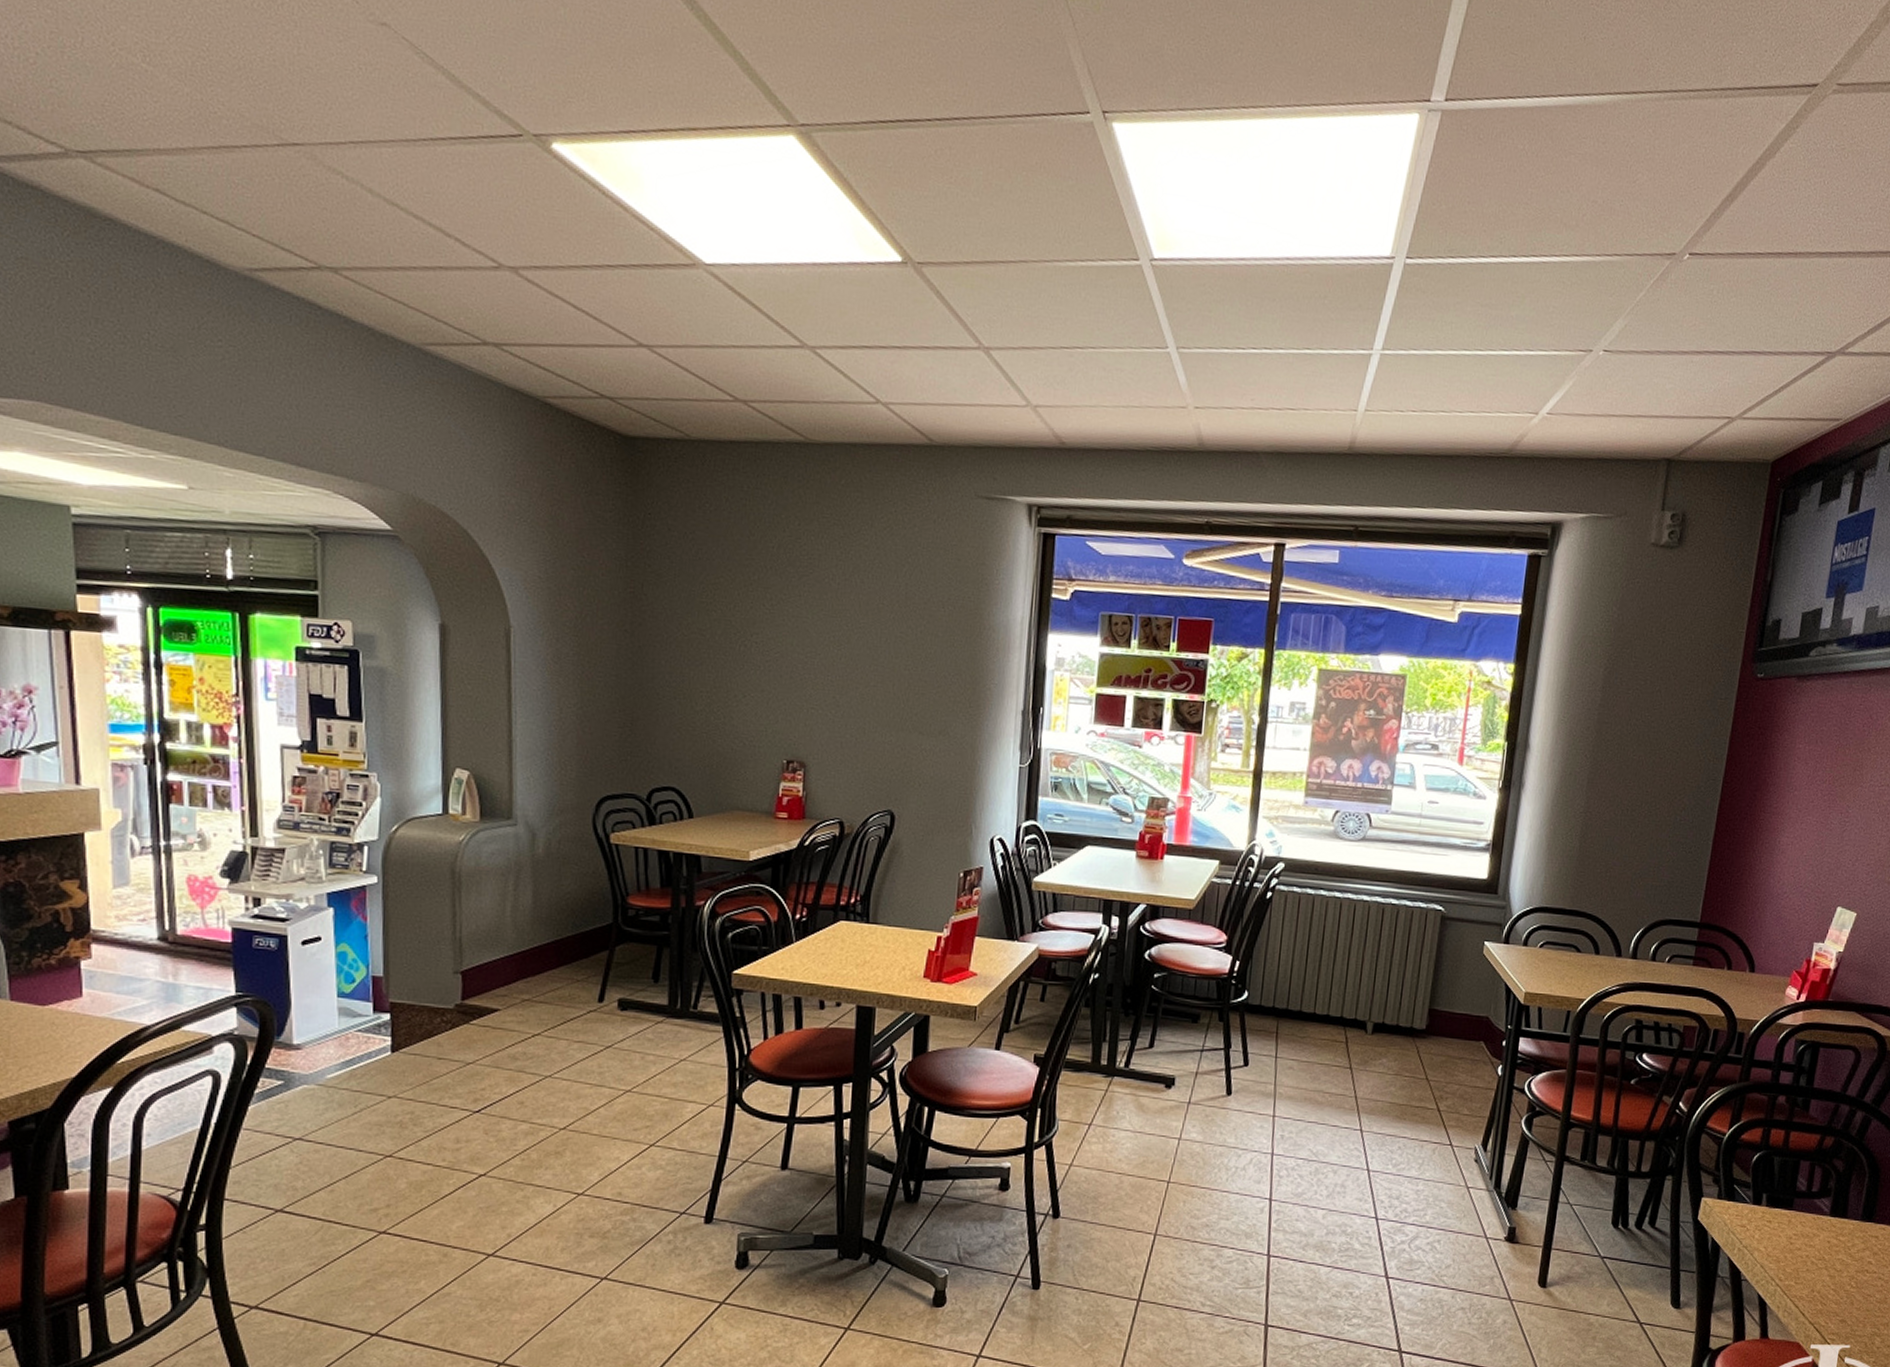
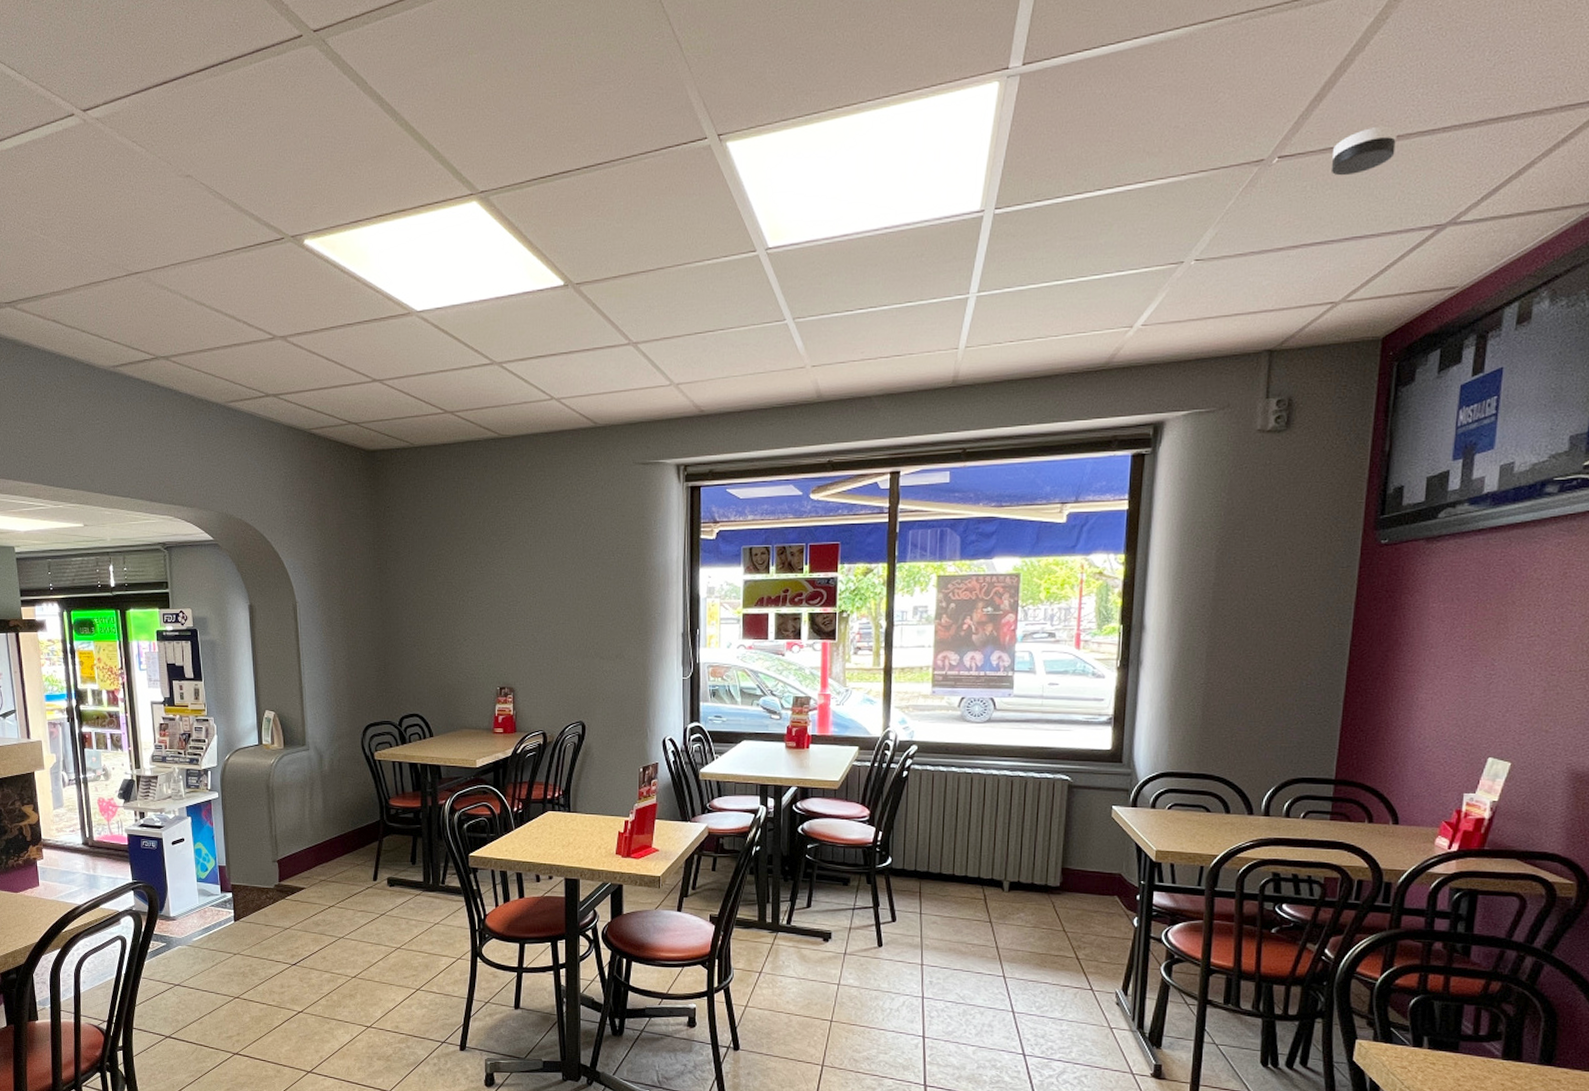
smoke detector: none [1736,238,1799,286] -> present [1330,125,1397,176]

